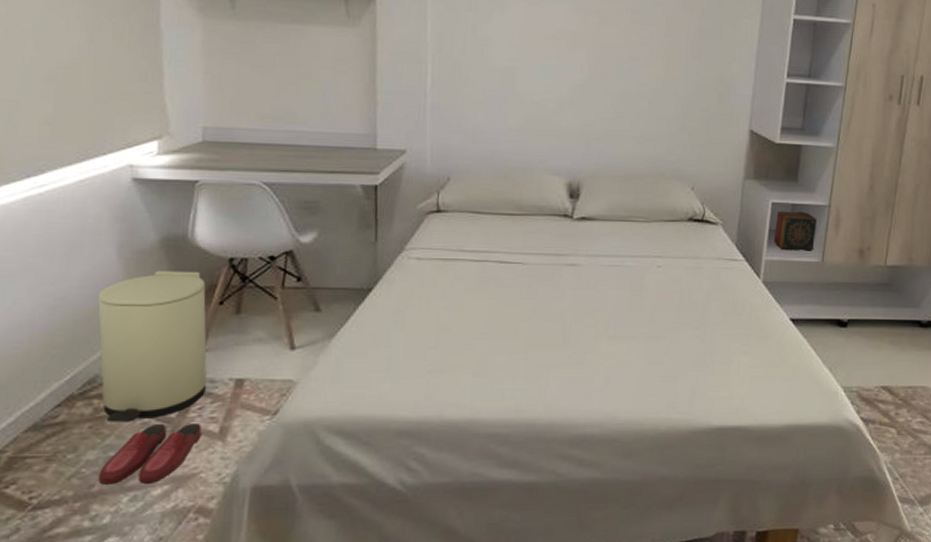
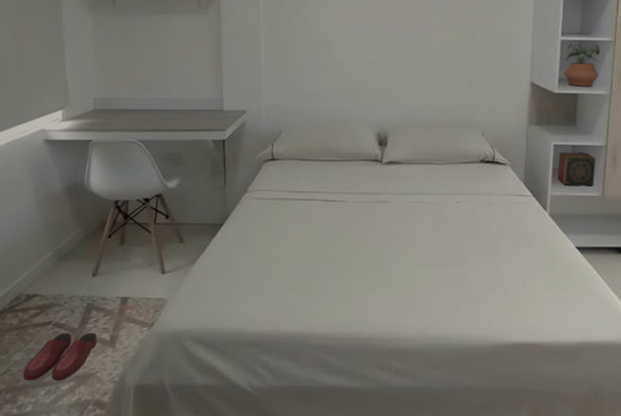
pedal bin: present [97,271,207,422] -> none [21,211,100,331]
potted plant: none [787,86,830,138] -> present [564,42,601,87]

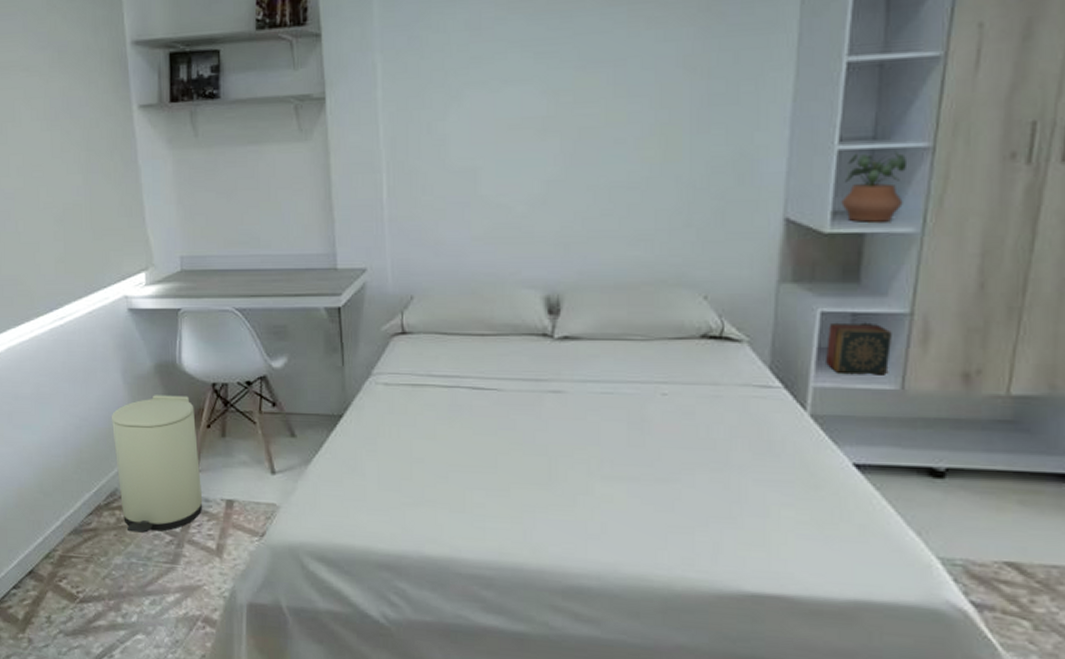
pedal bin: none [21,211,100,331] -> present [111,395,202,533]
slippers: present [23,332,97,380] -> none [125,536,202,590]

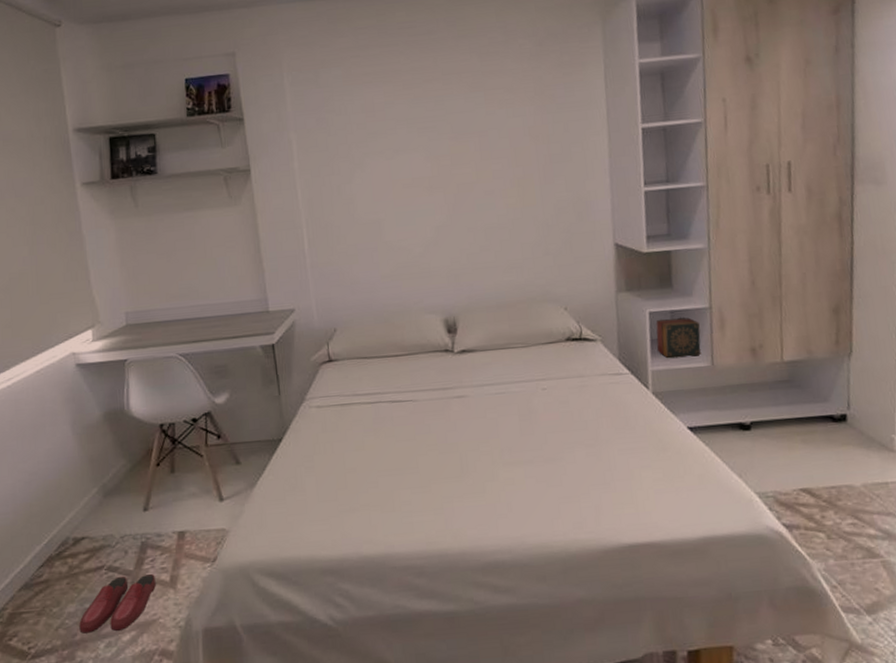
pedal bin: present [111,395,202,533] -> none [61,439,155,578]
slippers: none [125,536,202,590] -> present [79,573,156,634]
potted plant: present [841,151,908,222] -> none [652,190,693,243]

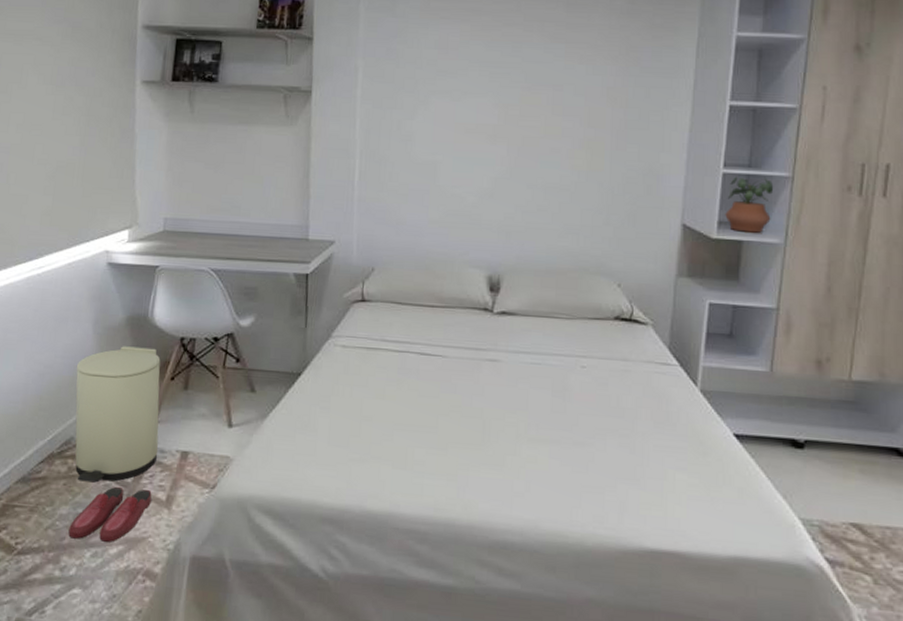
pedal bin: none [61,439,155,578] -> present [75,346,161,483]
potted plant: none [652,190,693,243] -> present [725,176,774,233]
decorative box: present [656,317,701,358] -> none [713,312,763,359]

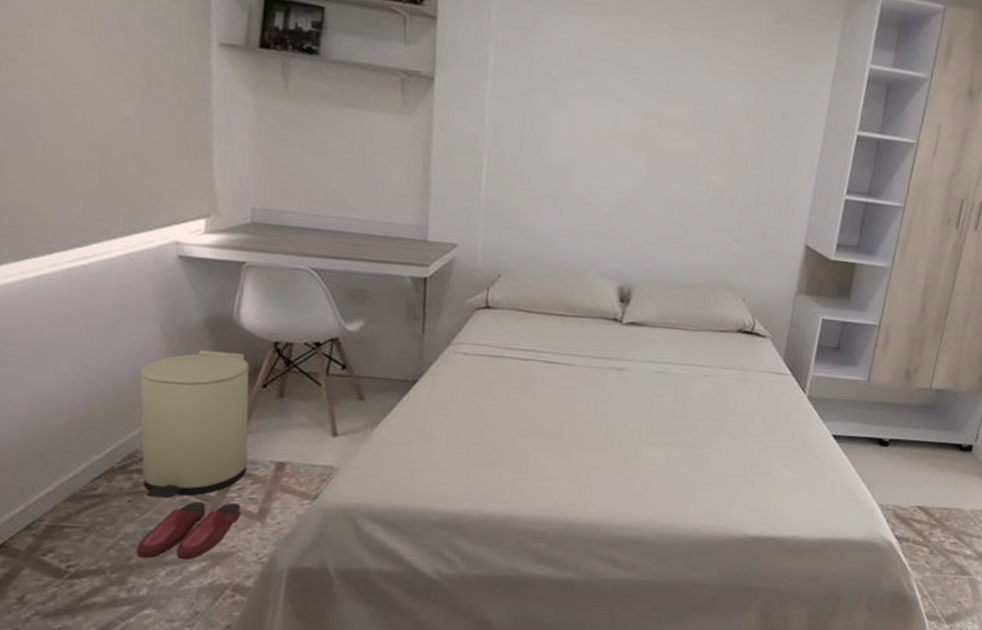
potted plant: present [725,176,774,233] -> none [843,203,888,257]

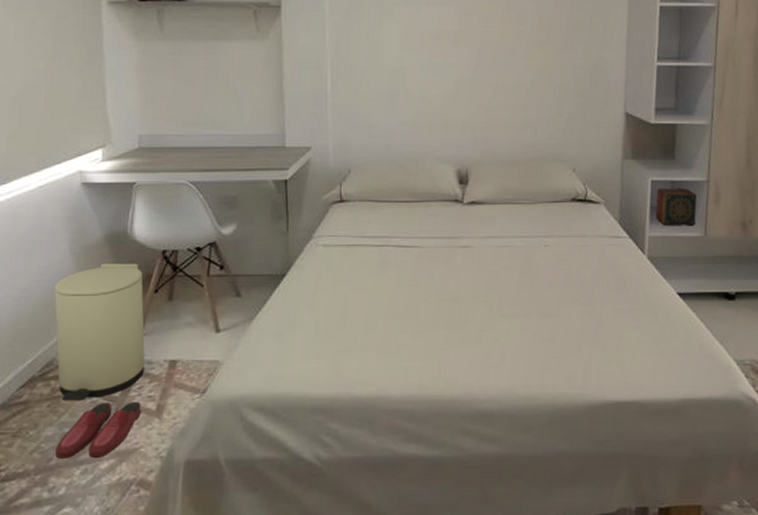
decorative box: none [822,327,866,370] -> present [656,187,697,226]

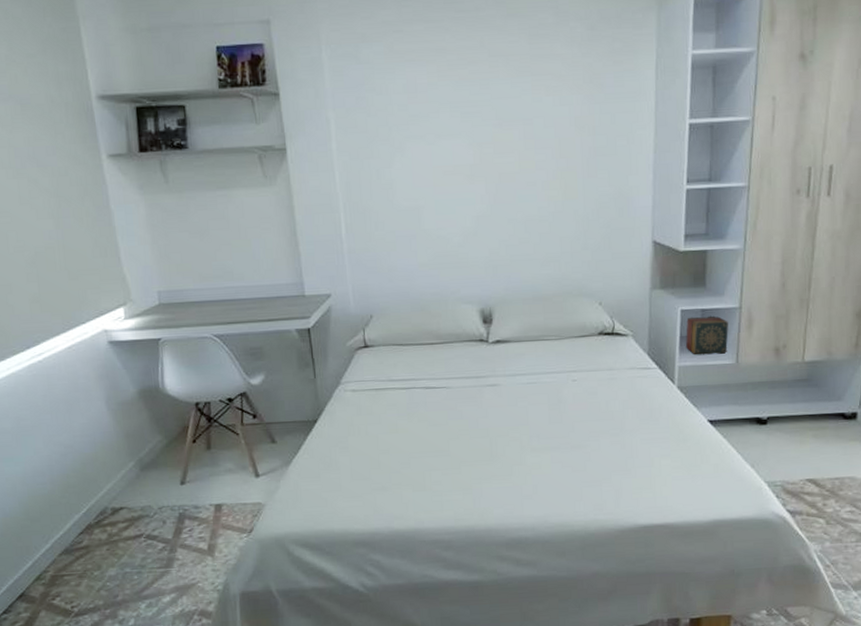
pedal bin: present [54,263,145,401] -> none [96,416,192,545]
slippers: present [55,401,141,459] -> none [120,542,194,595]

